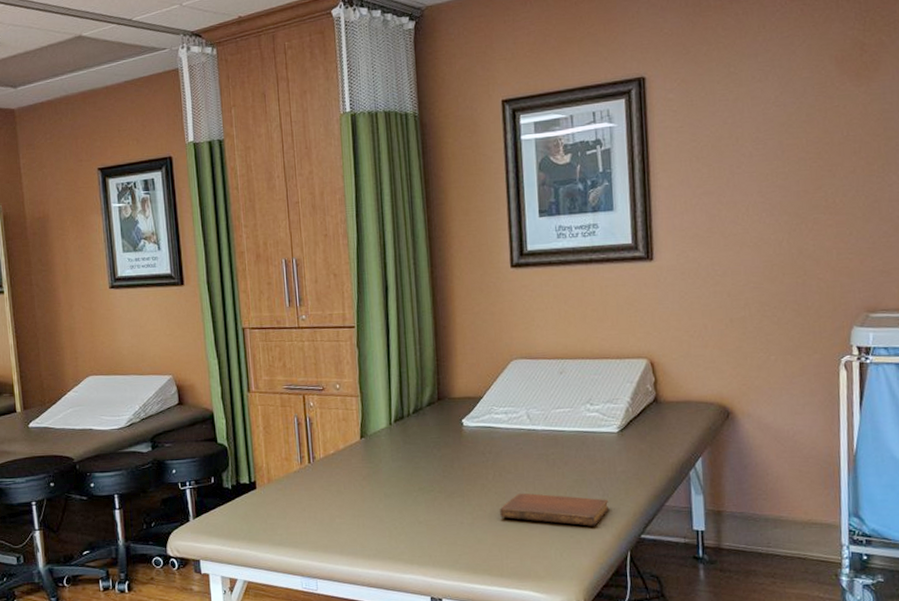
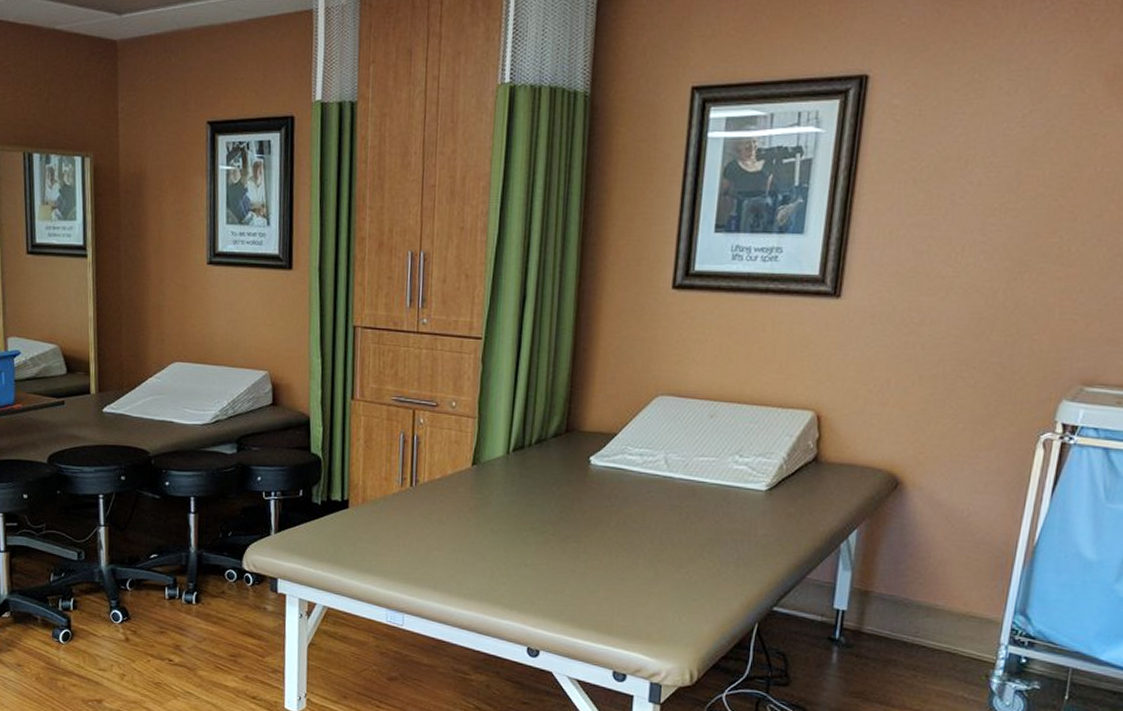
notebook: present [500,493,610,526] -> none [618,545,743,591]

